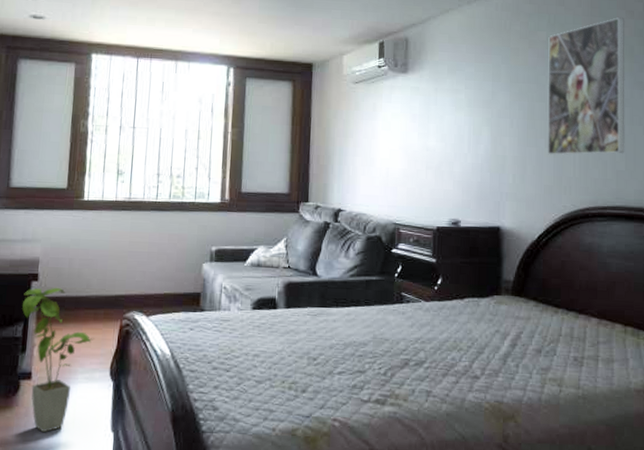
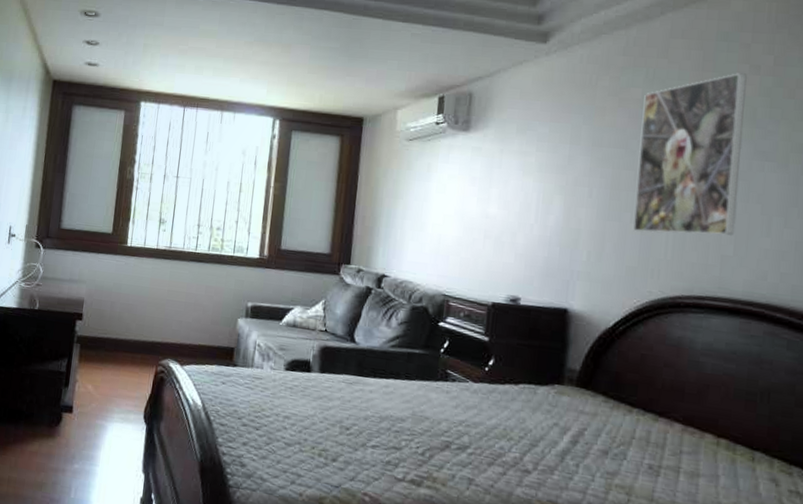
house plant: present [22,287,94,433] -> none [67,327,131,465]

